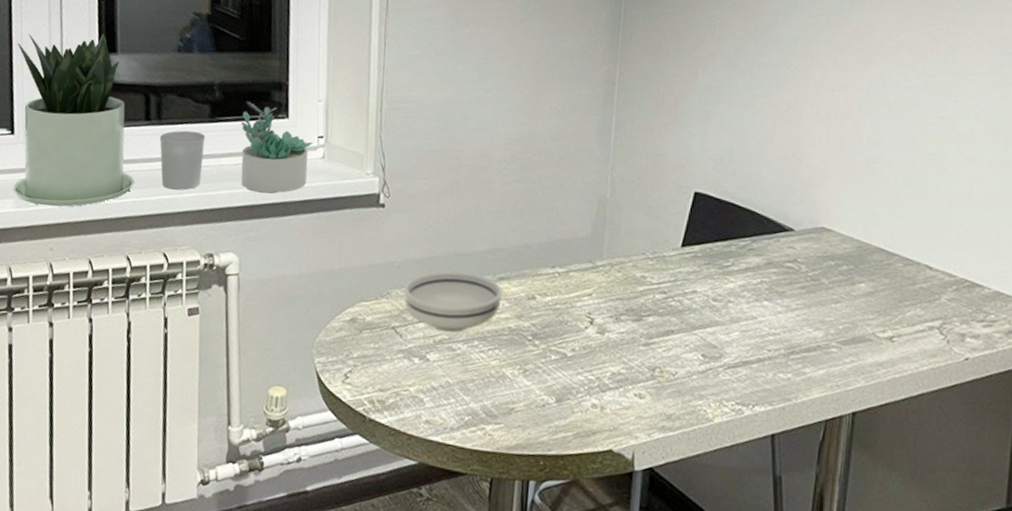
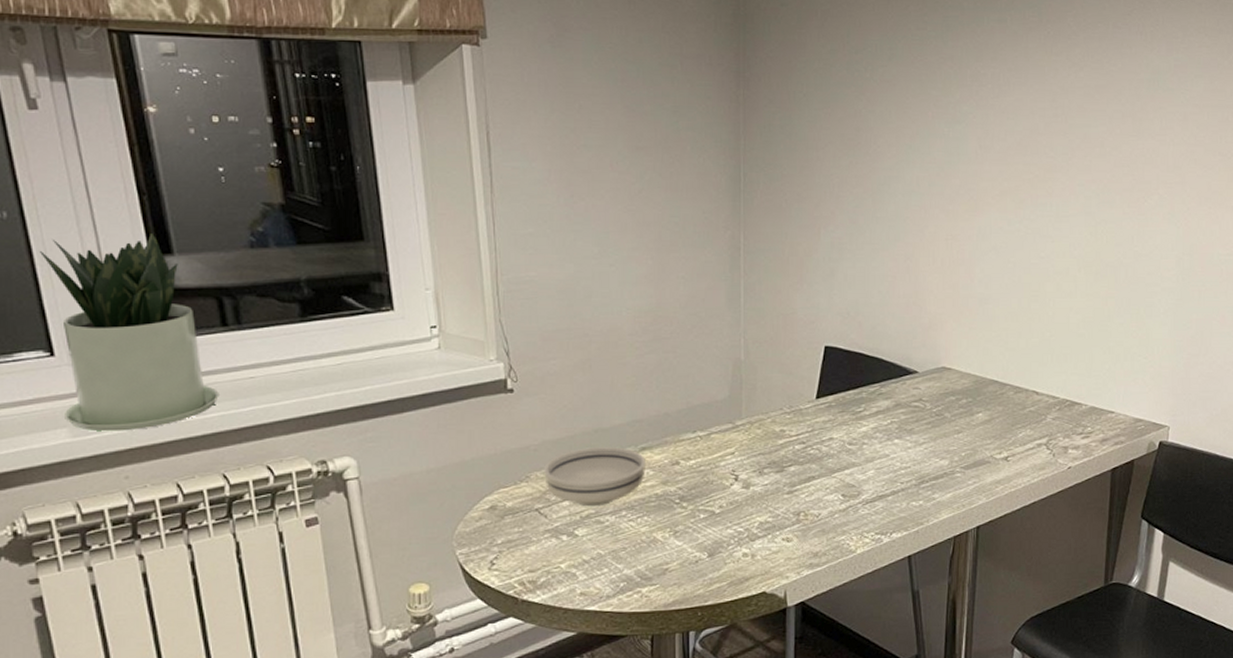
candle holder: present [159,130,206,191] -> none [242,333,300,399]
succulent plant: present [240,106,313,194] -> none [339,299,426,391]

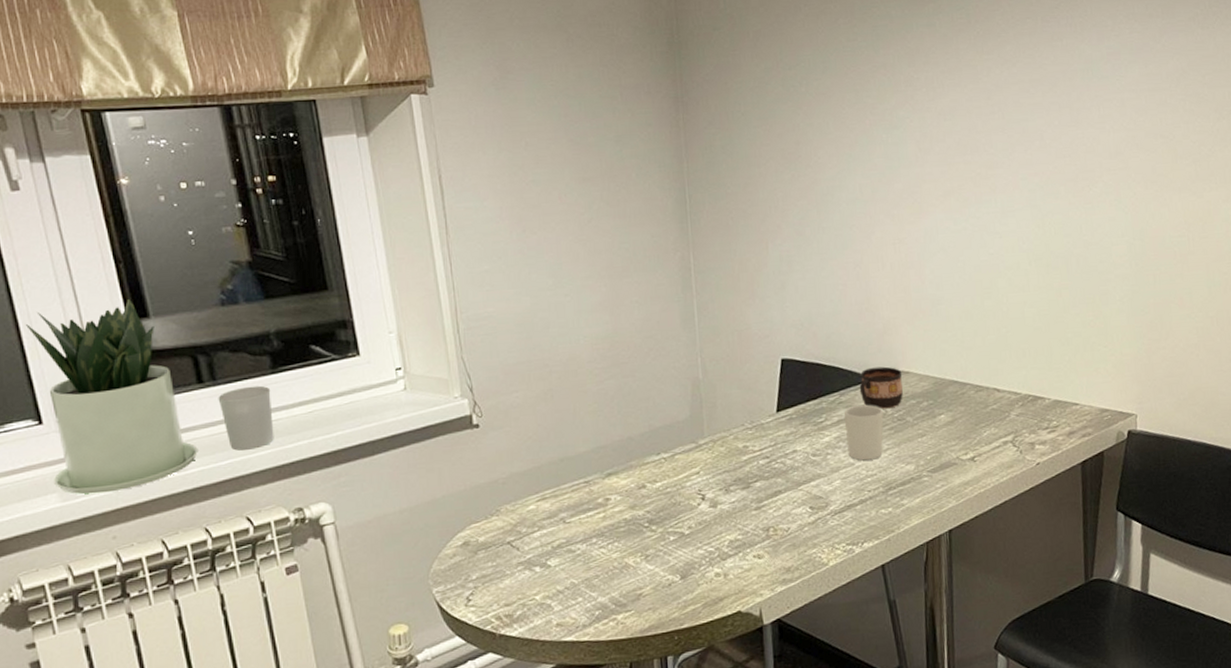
candle holder: none [242,333,300,399] -> present [218,385,274,452]
bowl: present [544,446,645,506] -> none [513,474,613,536]
mug: none [884,397,922,453] -> present [844,404,884,461]
cup: none [900,361,944,403] -> present [859,366,903,409]

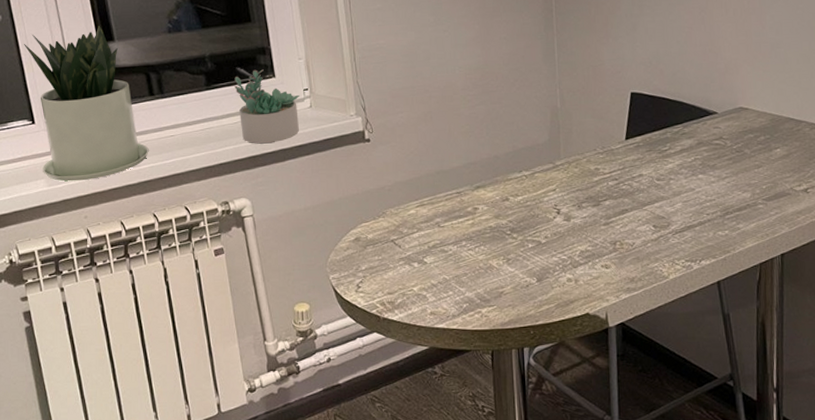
candle holder: present [218,385,274,452] -> none [165,99,207,153]
succulent plant: none [308,346,392,437] -> present [234,69,300,144]
mug: present [844,404,884,461] -> none [687,136,723,187]
cup: present [859,366,903,409] -> none [701,102,742,141]

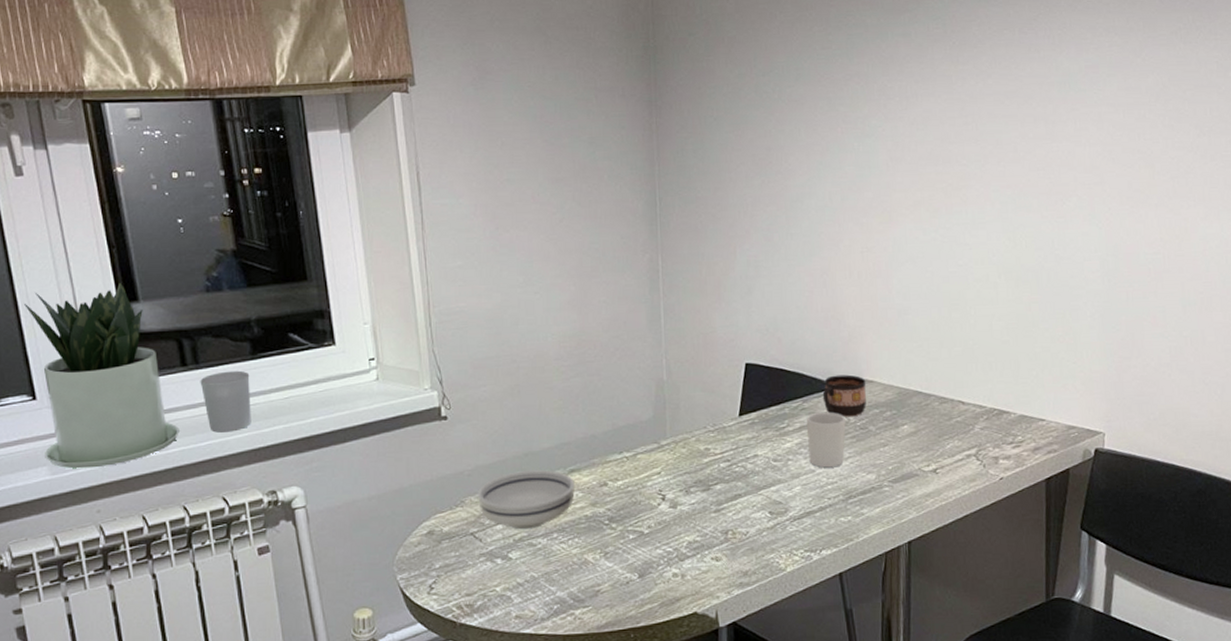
candle holder: none [165,99,207,153] -> present [200,370,251,434]
succulent plant: present [234,69,300,144] -> none [286,335,365,423]
bowl: none [397,185,481,237] -> present [478,469,575,529]
mug: none [687,136,723,187] -> present [807,412,846,468]
cup: none [701,102,742,141] -> present [822,374,866,417]

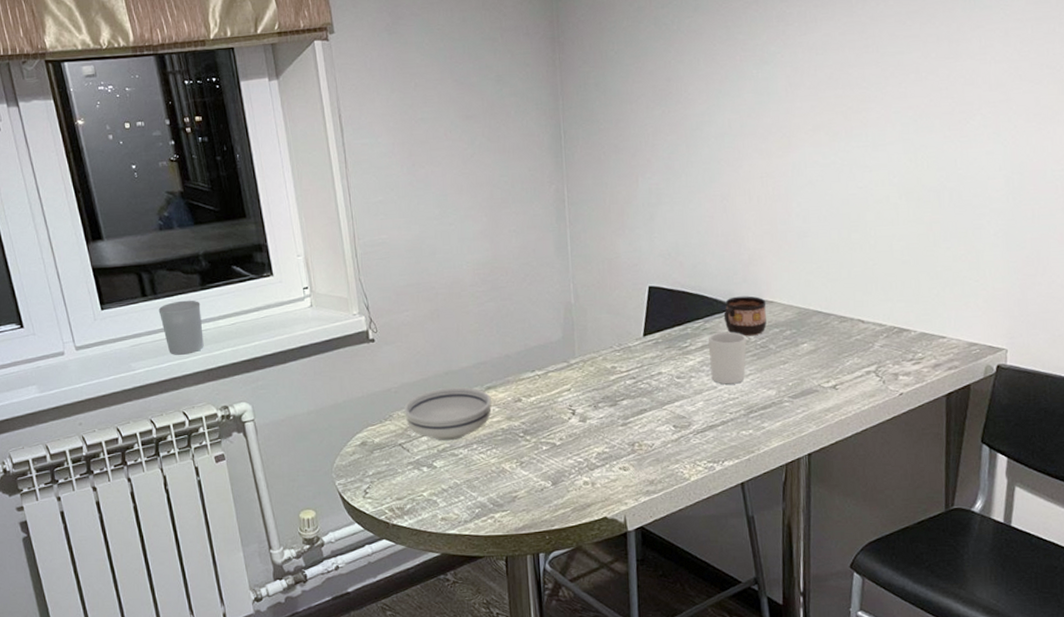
planter: present [24,283,179,469] -> none [9,224,144,388]

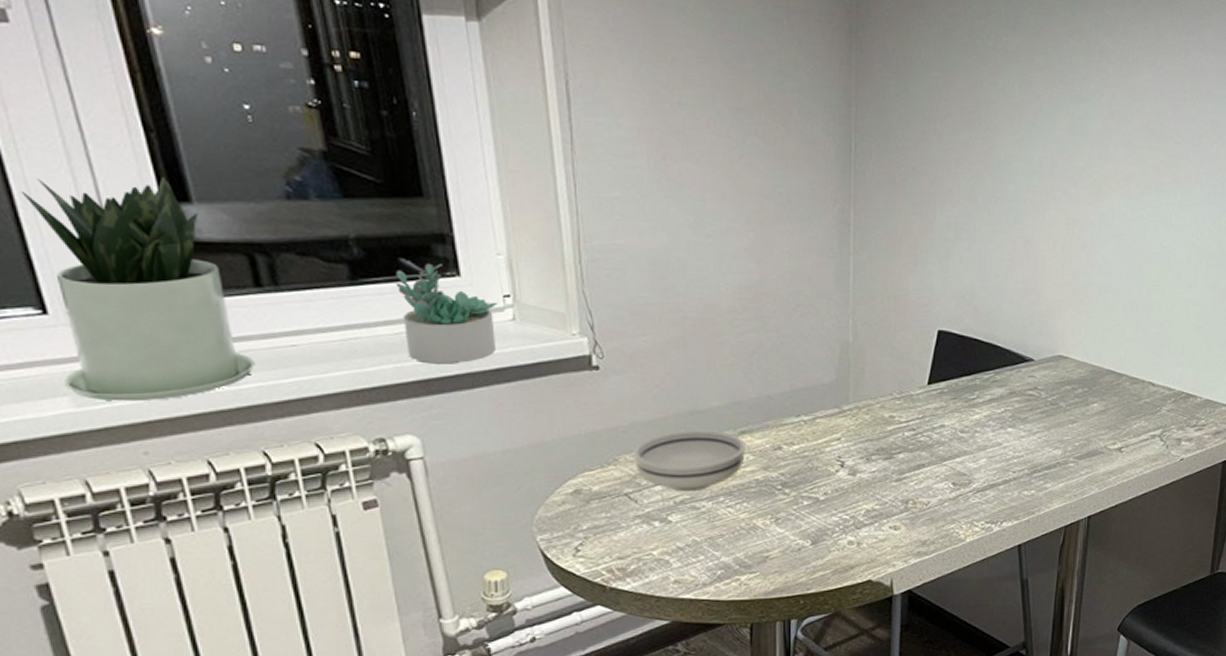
planter: none [9,224,144,388] -> present [22,177,255,402]
candle holder: present [158,300,204,356] -> none [281,297,352,370]
succulent plant: none [230,267,300,346] -> present [396,263,498,364]
mug: present [709,331,747,385] -> none [997,385,1037,441]
cup: present [723,296,767,337] -> none [1015,349,1061,392]

